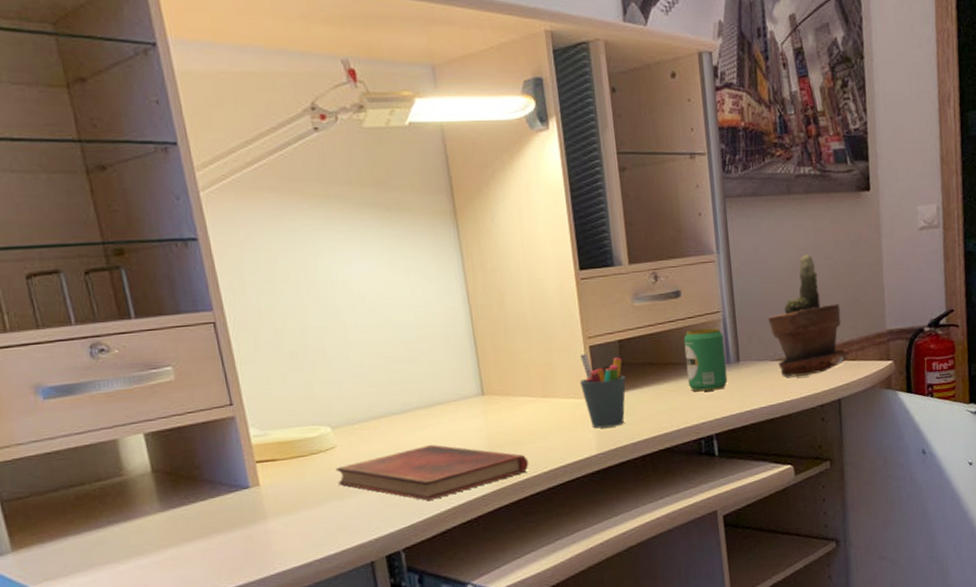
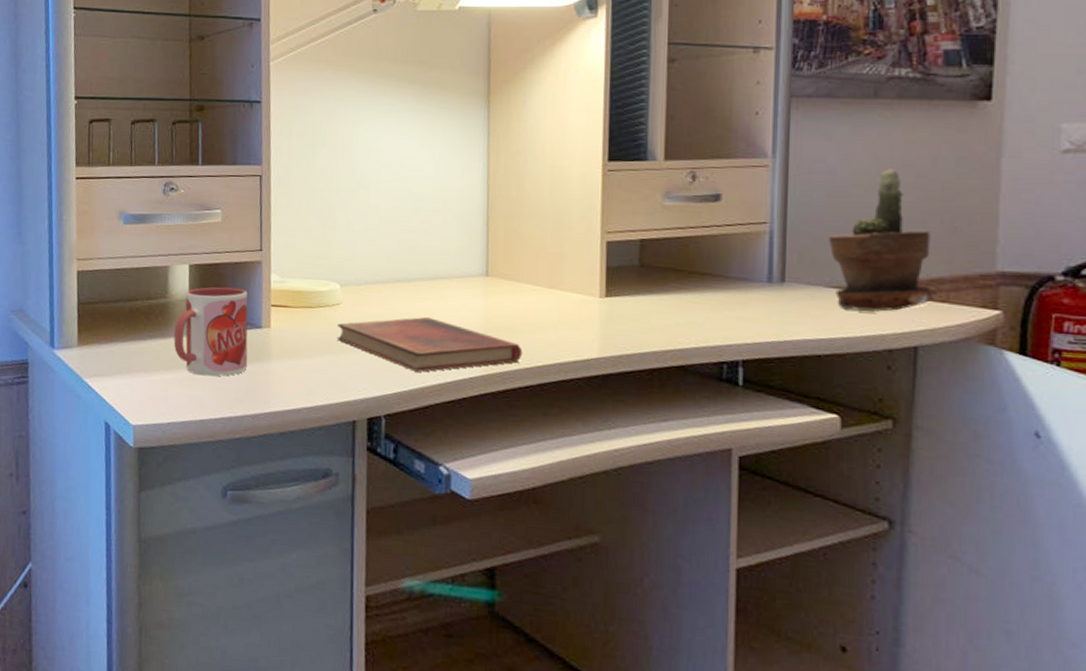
mug: none [140,450,241,553] -> present [173,287,248,377]
pen holder: present [579,353,626,428] -> none [590,248,642,332]
beverage can: present [683,328,728,392] -> none [716,239,768,311]

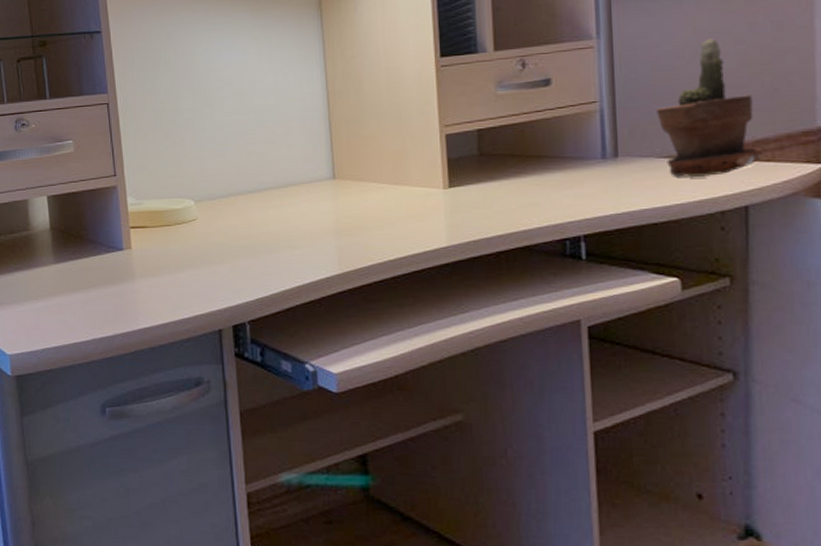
mug: present [173,287,248,377] -> none [39,214,113,301]
diary: present [337,316,523,372] -> none [195,223,375,277]

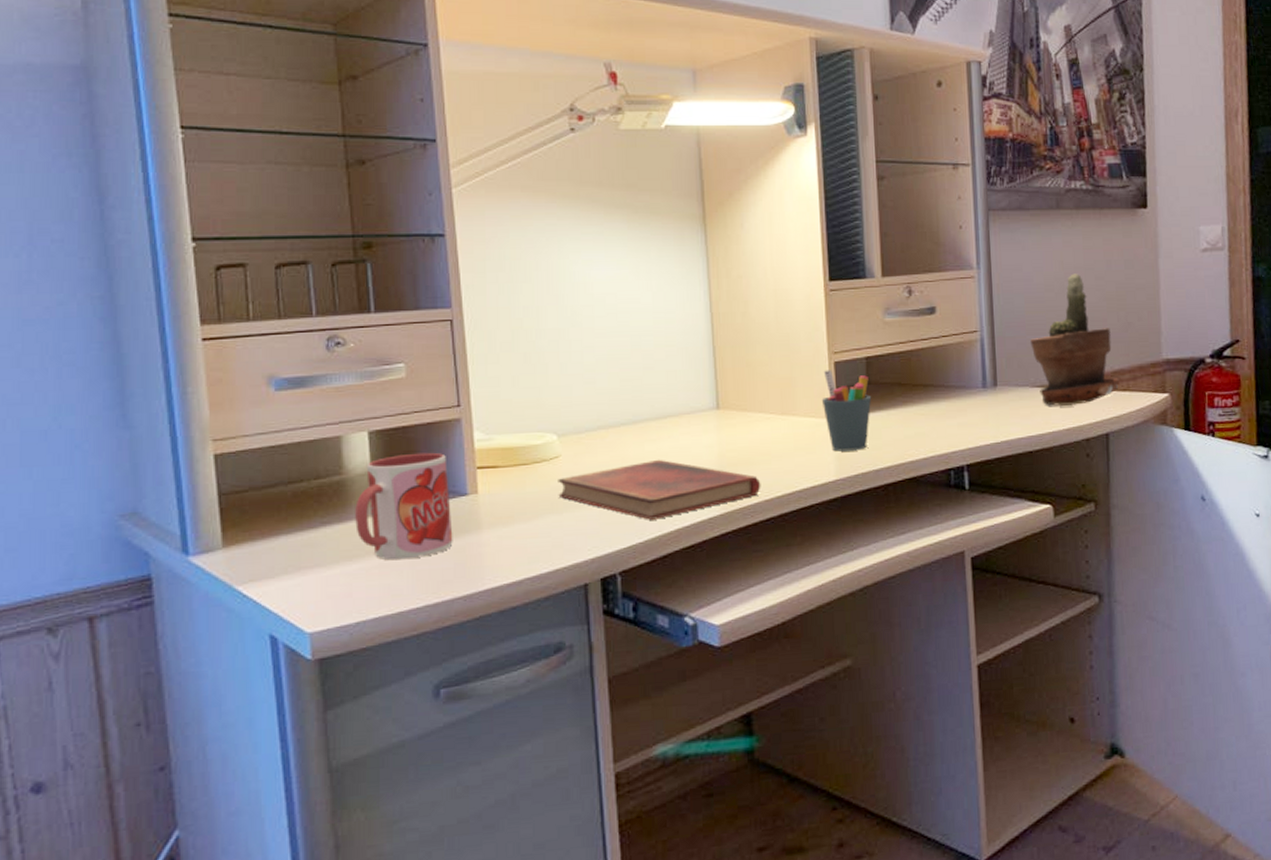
mug: none [39,214,113,301] -> present [355,452,453,561]
diary: none [195,223,375,277] -> present [558,459,761,520]
pen holder: none [432,142,483,220] -> present [821,370,871,452]

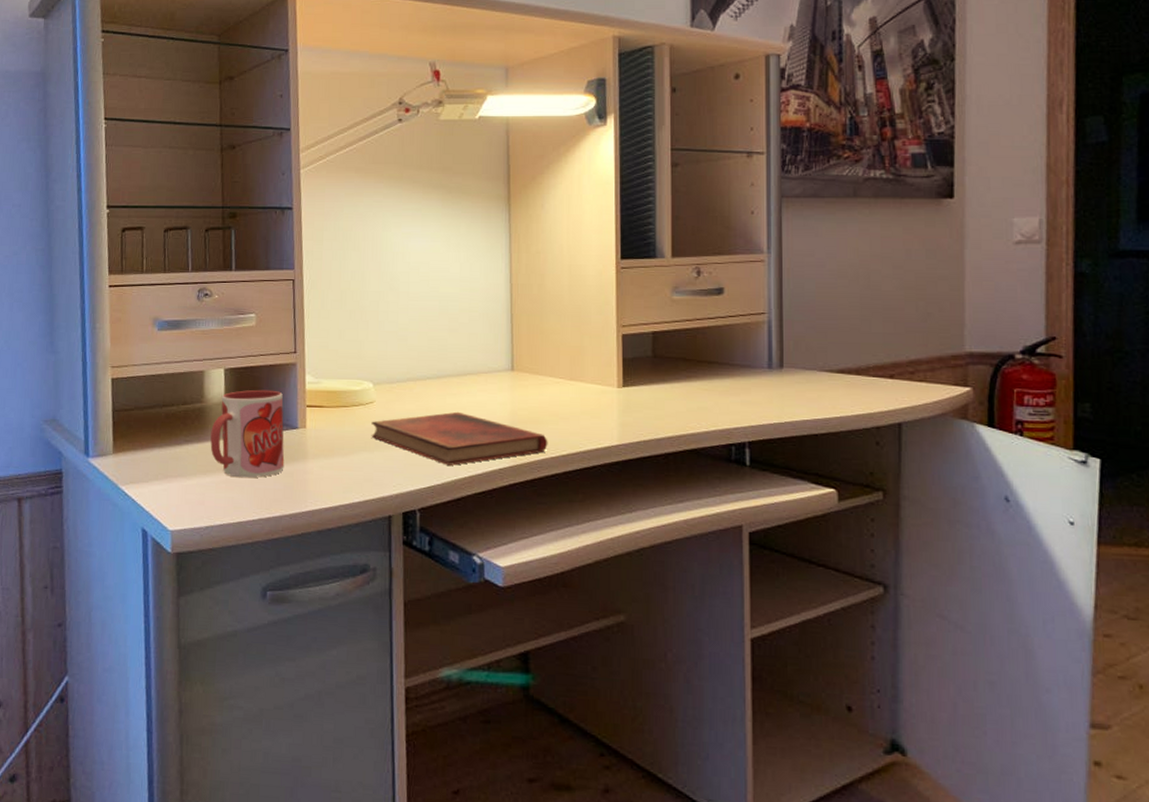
pen holder: present [821,370,871,452] -> none [608,341,655,419]
potted plant: present [1030,273,1119,406] -> none [820,261,915,392]

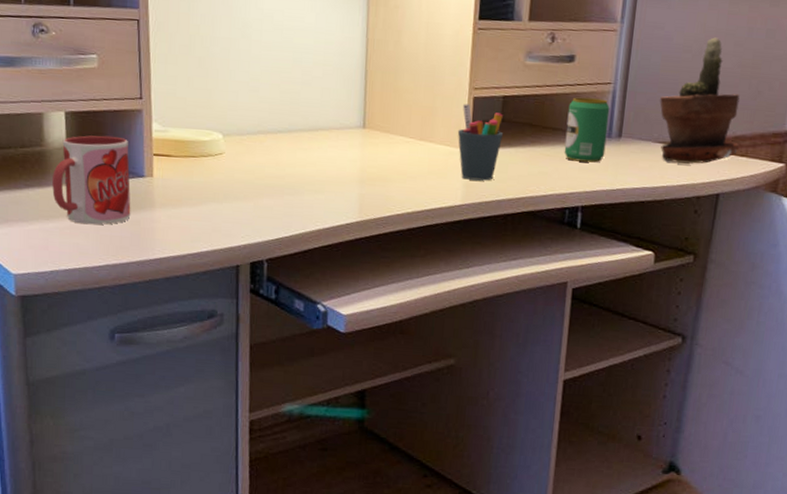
diary: present [371,411,548,466] -> none [220,166,395,219]
pen holder: none [608,341,655,419] -> present [457,104,503,181]
beverage can: none [722,329,767,395] -> present [564,97,610,163]
potted plant: none [820,261,915,392] -> present [660,37,740,164]

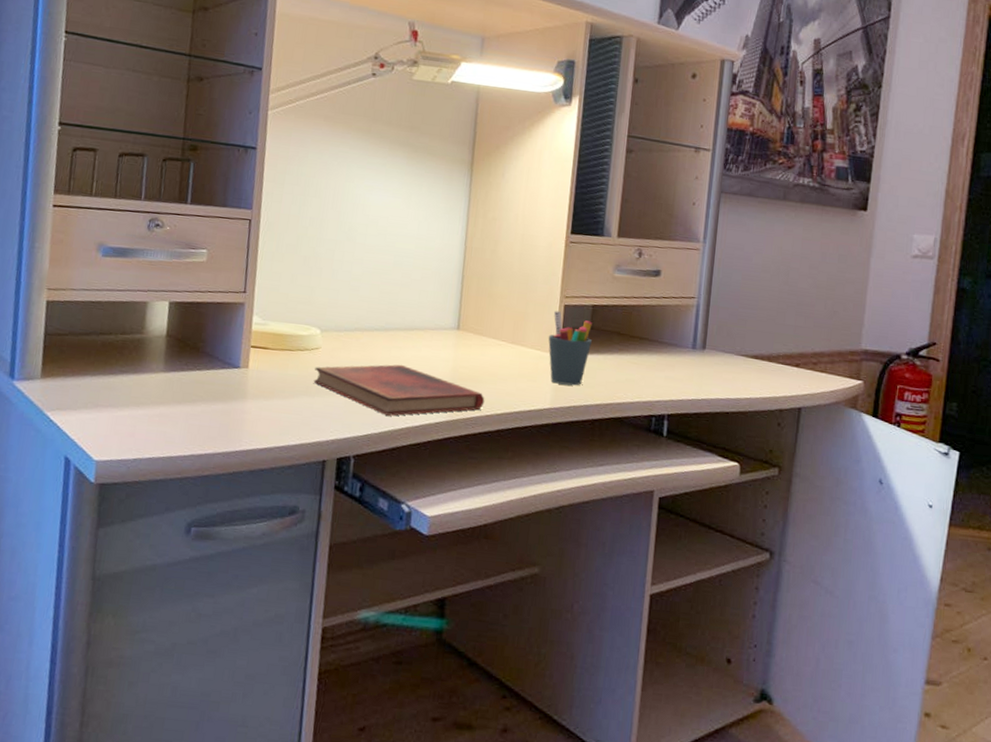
mug: present [52,135,131,225] -> none [146,325,228,414]
diary: none [220,166,395,219] -> present [313,364,485,416]
beverage can: present [564,97,610,163] -> none [650,309,694,372]
potted plant: present [660,37,740,164] -> none [741,259,817,378]

